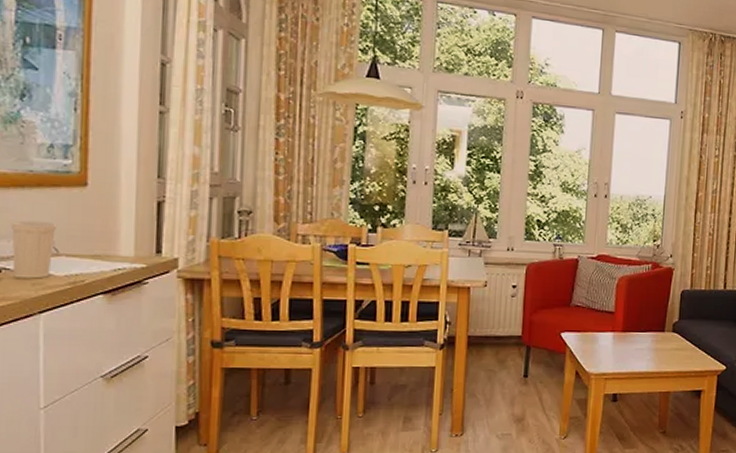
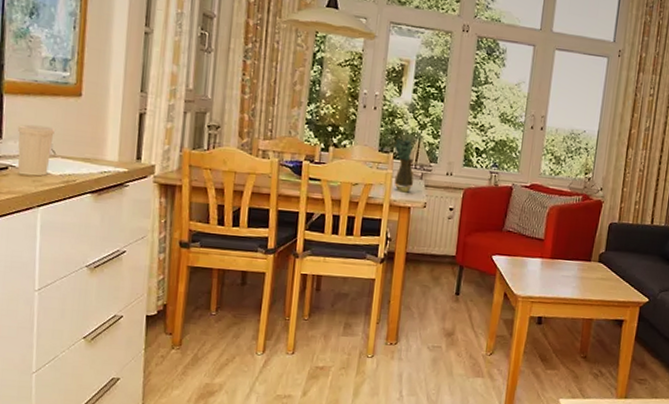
vase: none [449,211,473,272] -> present [394,135,414,193]

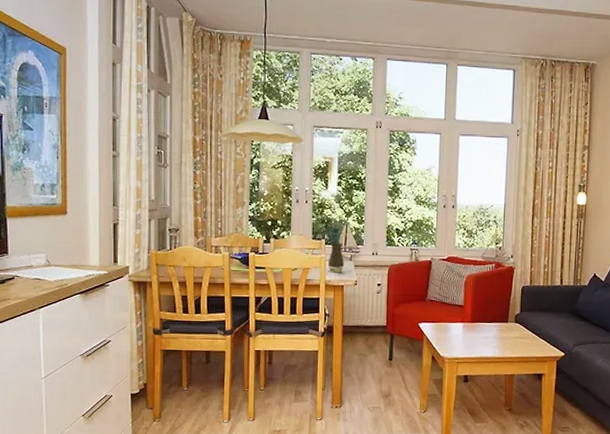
cup: present [17,124,56,177] -> none [20,241,49,283]

